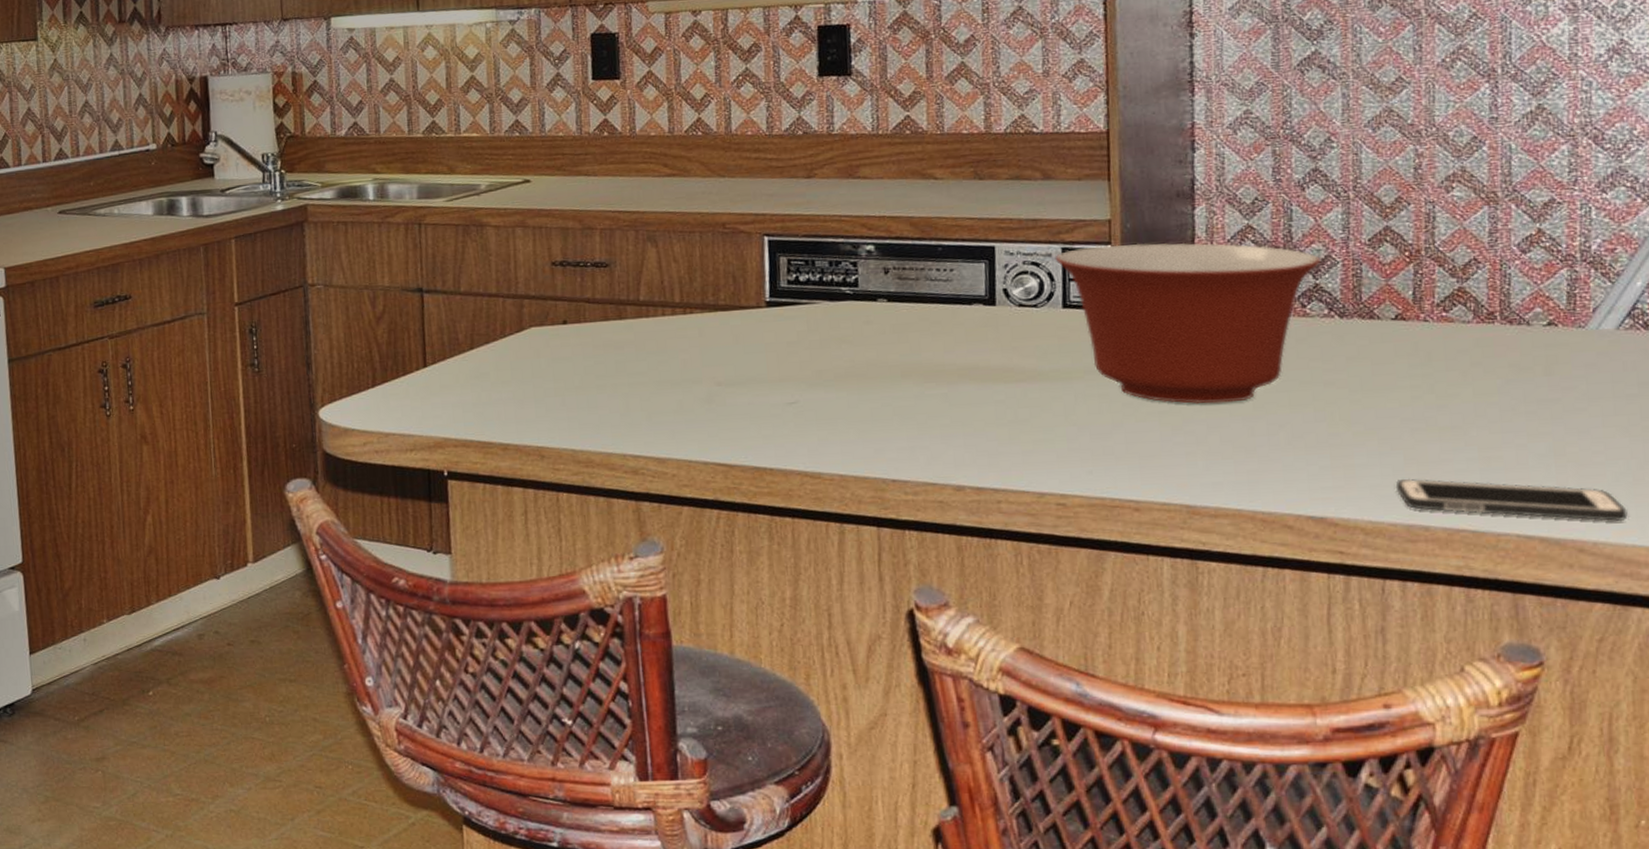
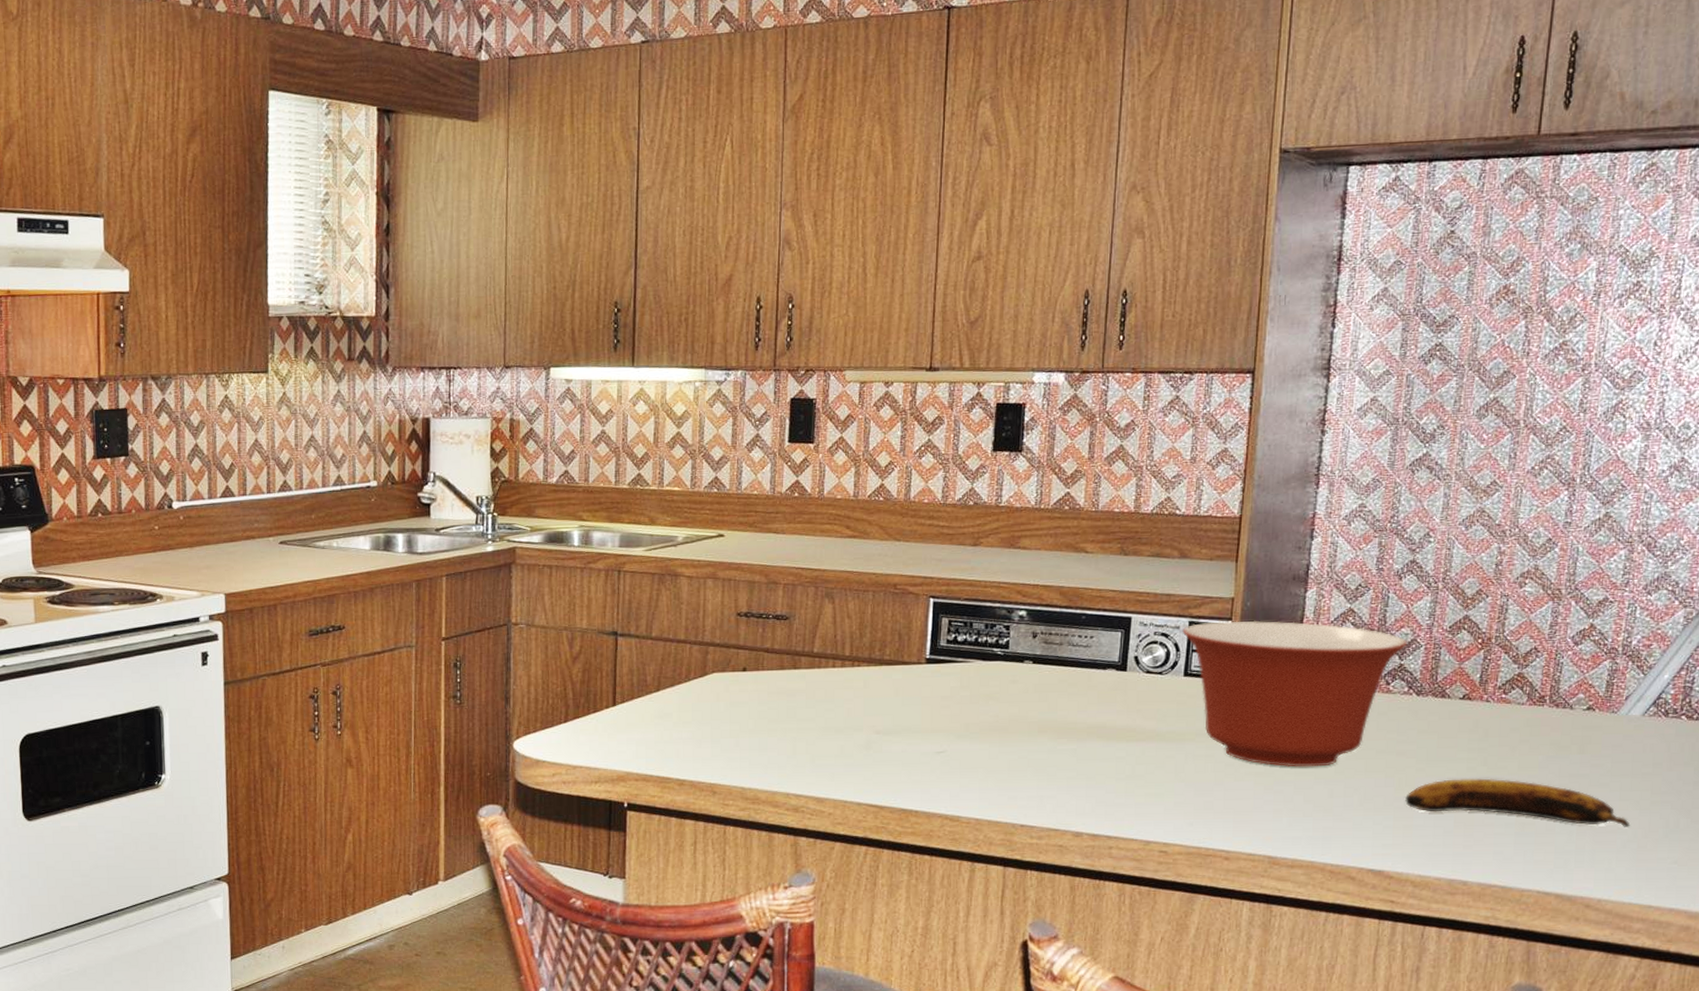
banana: none [1341,407,1621,458] -> present [1405,778,1631,827]
cell phone: present [1396,478,1628,522] -> none [1445,839,1629,883]

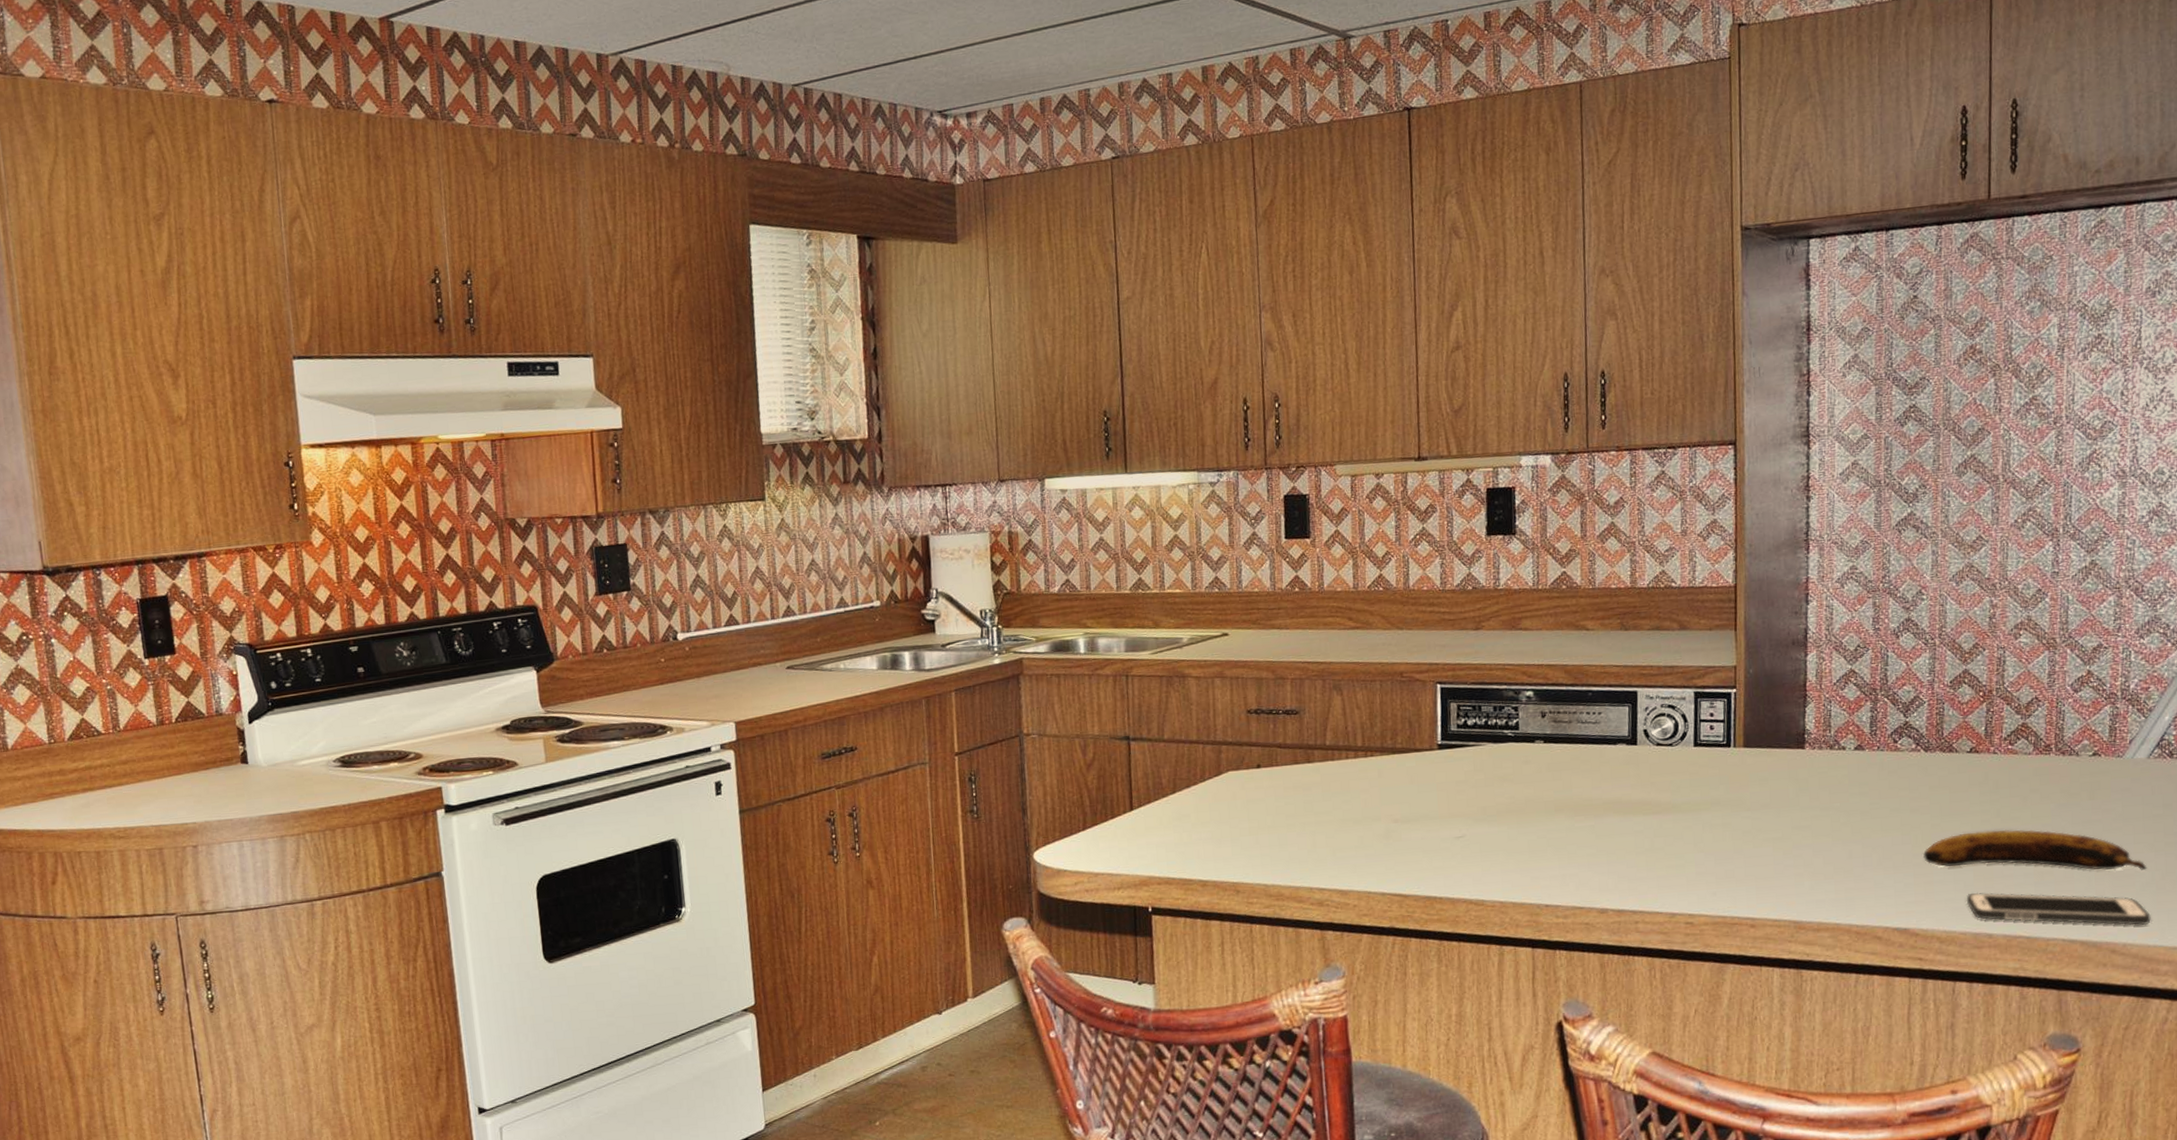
mixing bowl: present [1182,620,1407,767] -> none [1688,686,1910,830]
cell phone: none [1445,839,1629,883] -> present [1967,892,2151,926]

